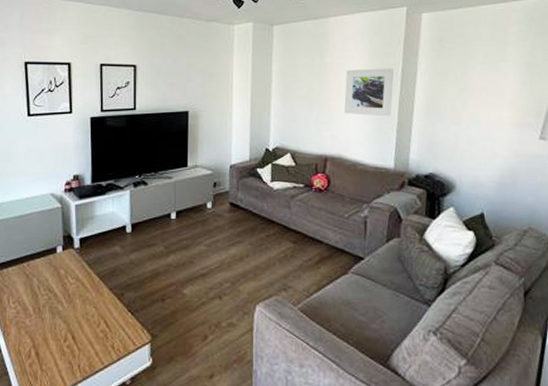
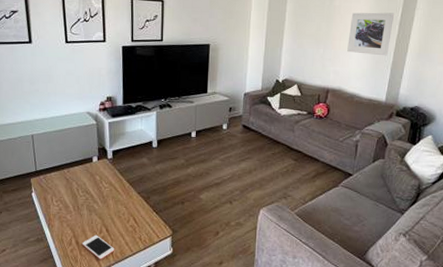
cell phone: none [42,343,83,375] -> present [82,235,115,259]

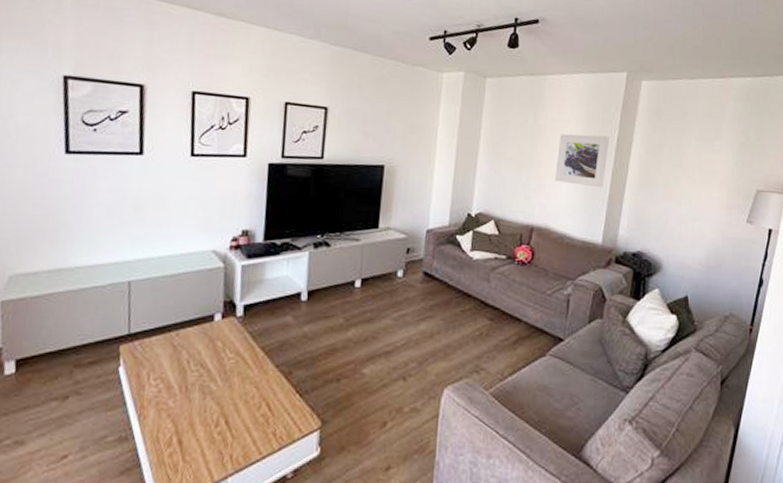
cell phone: present [82,235,115,259] -> none [186,429,236,467]

